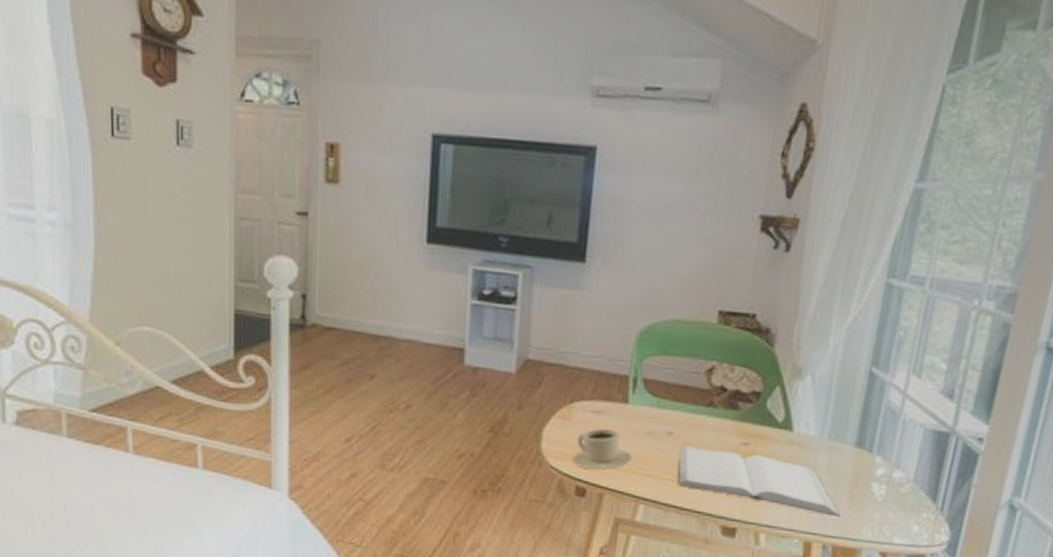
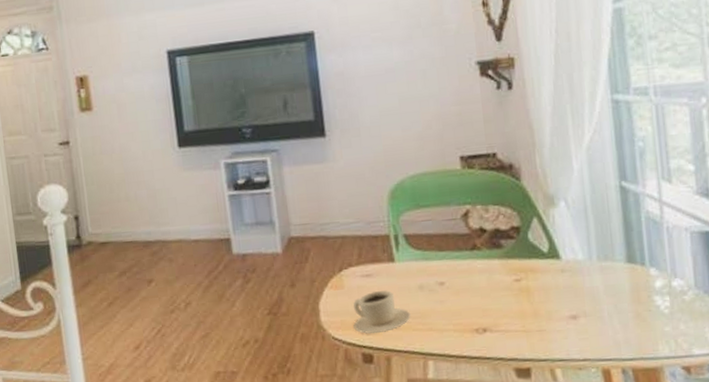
book: present [678,446,841,518] -> none [456,289,632,339]

